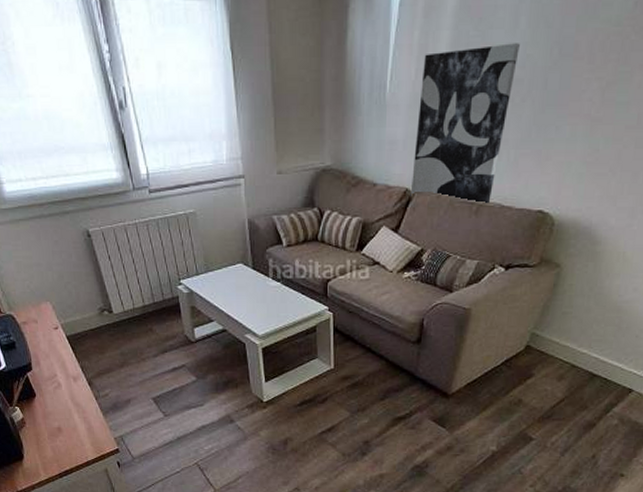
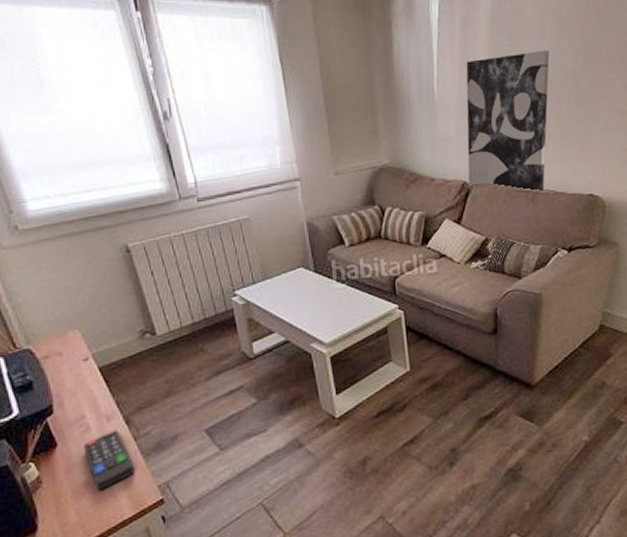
remote control: none [56,389,97,436] -> present [84,430,136,491]

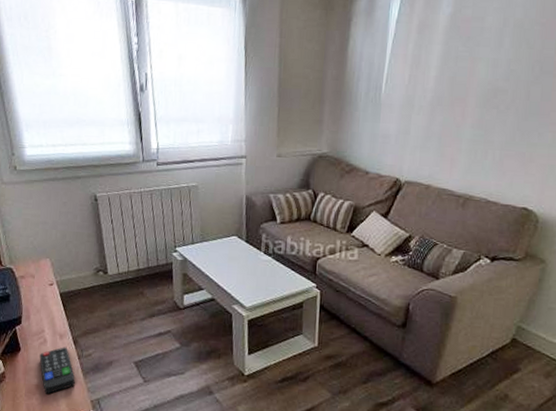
wall art: present [466,50,550,190] -> none [400,59,504,197]

